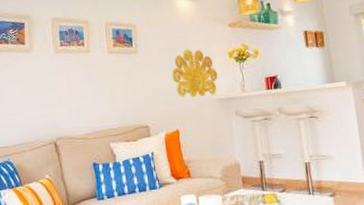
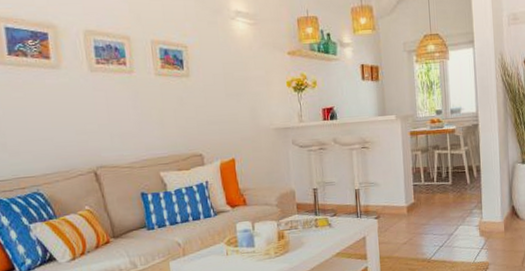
wall decoration: present [172,49,218,98] -> none [227,75,276,127]

